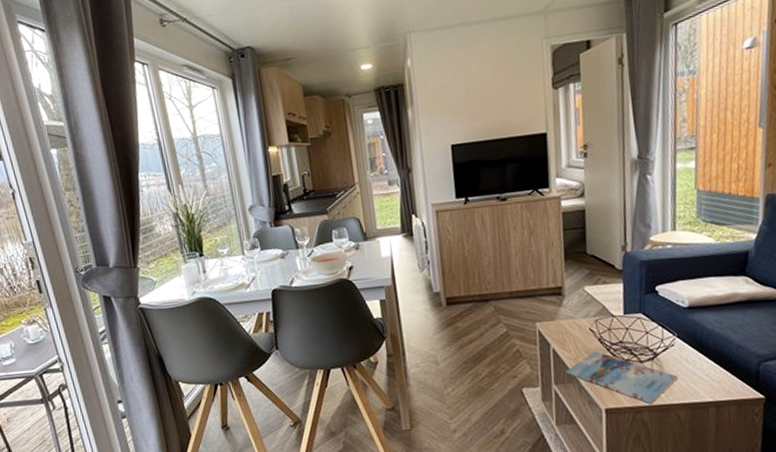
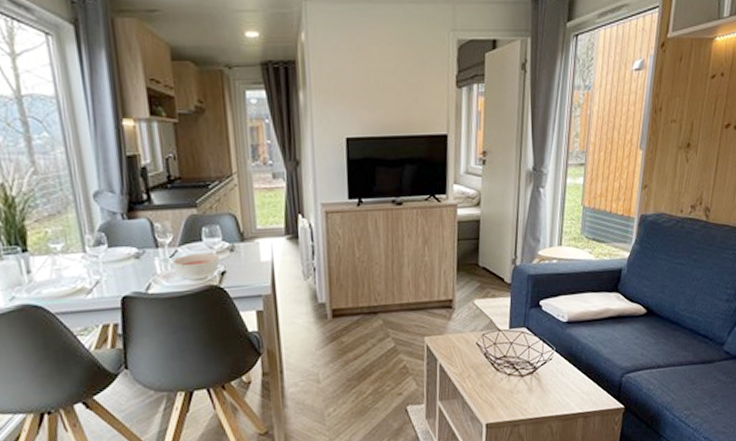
magazine: present [565,351,678,404] -> none [451,366,553,418]

